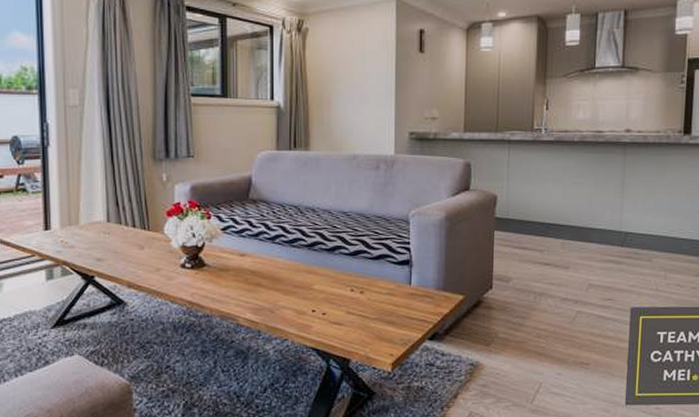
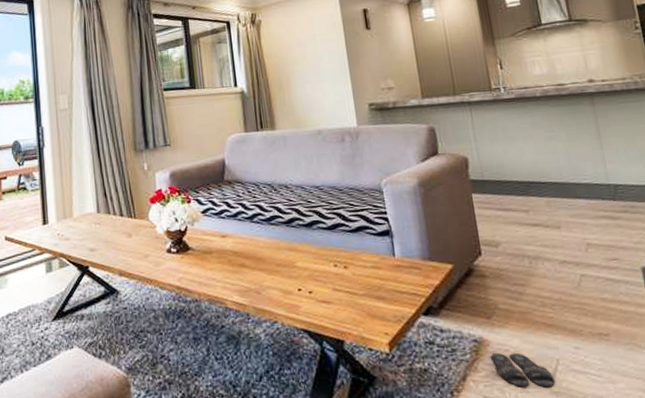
slippers: none [483,376,534,406] -> present [491,352,555,388]

